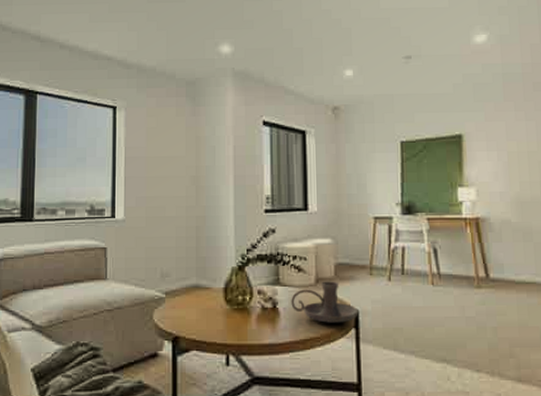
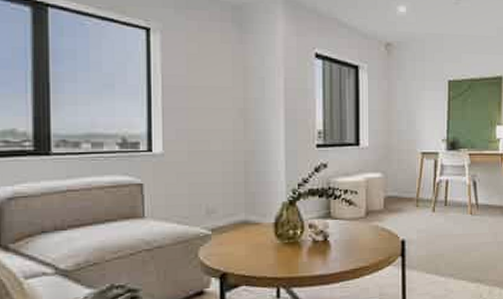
candle holder: present [291,281,358,323] -> none [342,213,405,253]

